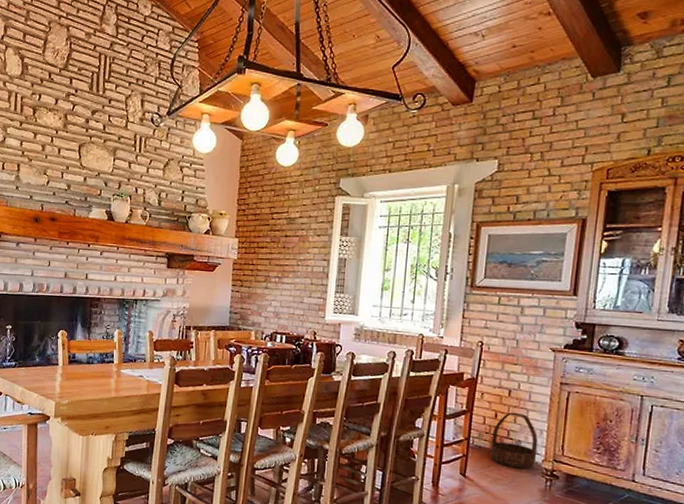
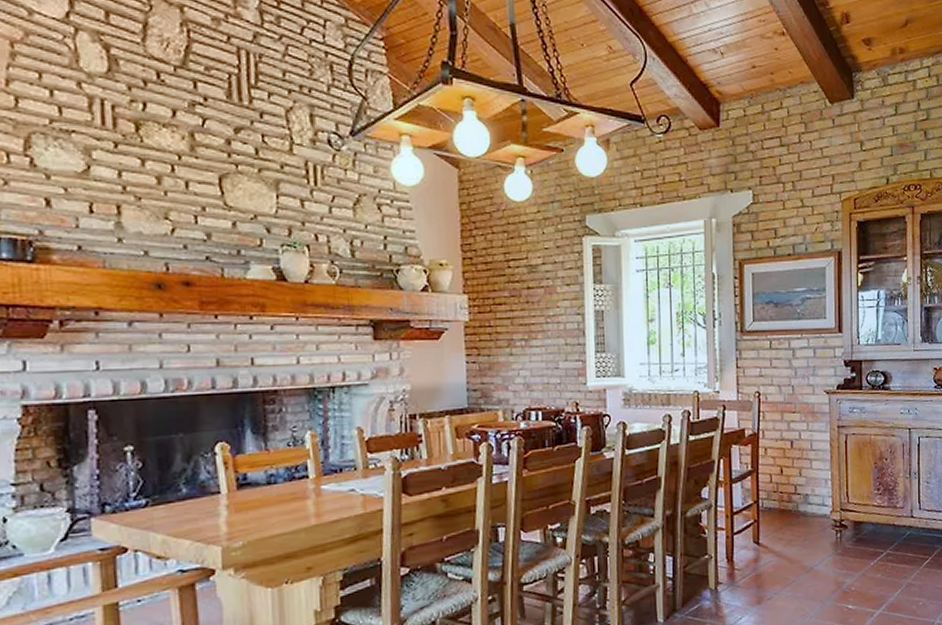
basket: present [490,412,539,469] -> none [780,464,825,525]

